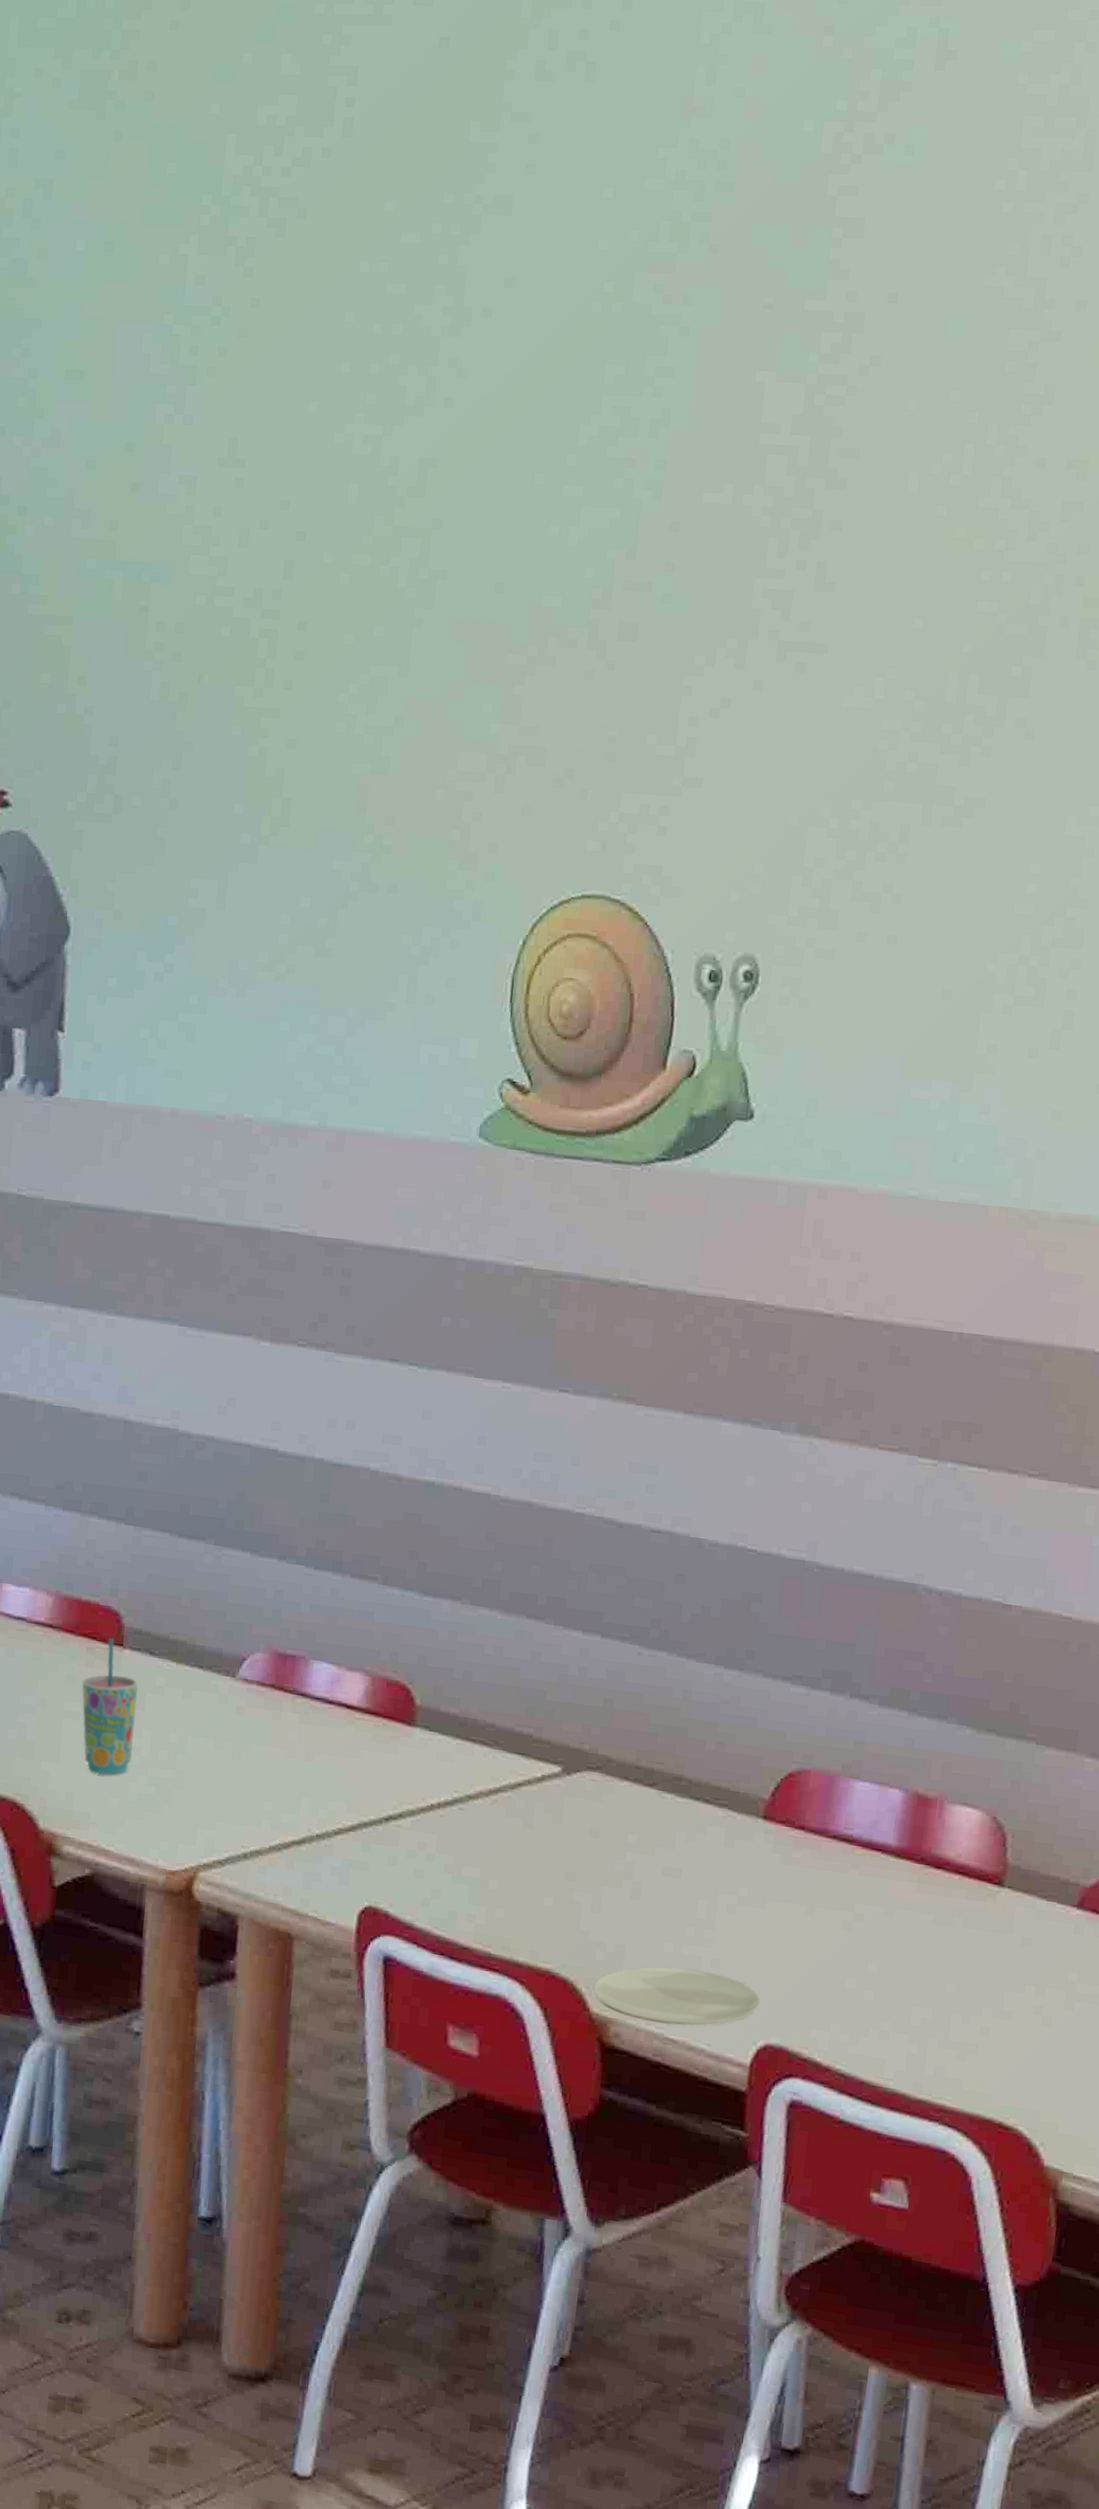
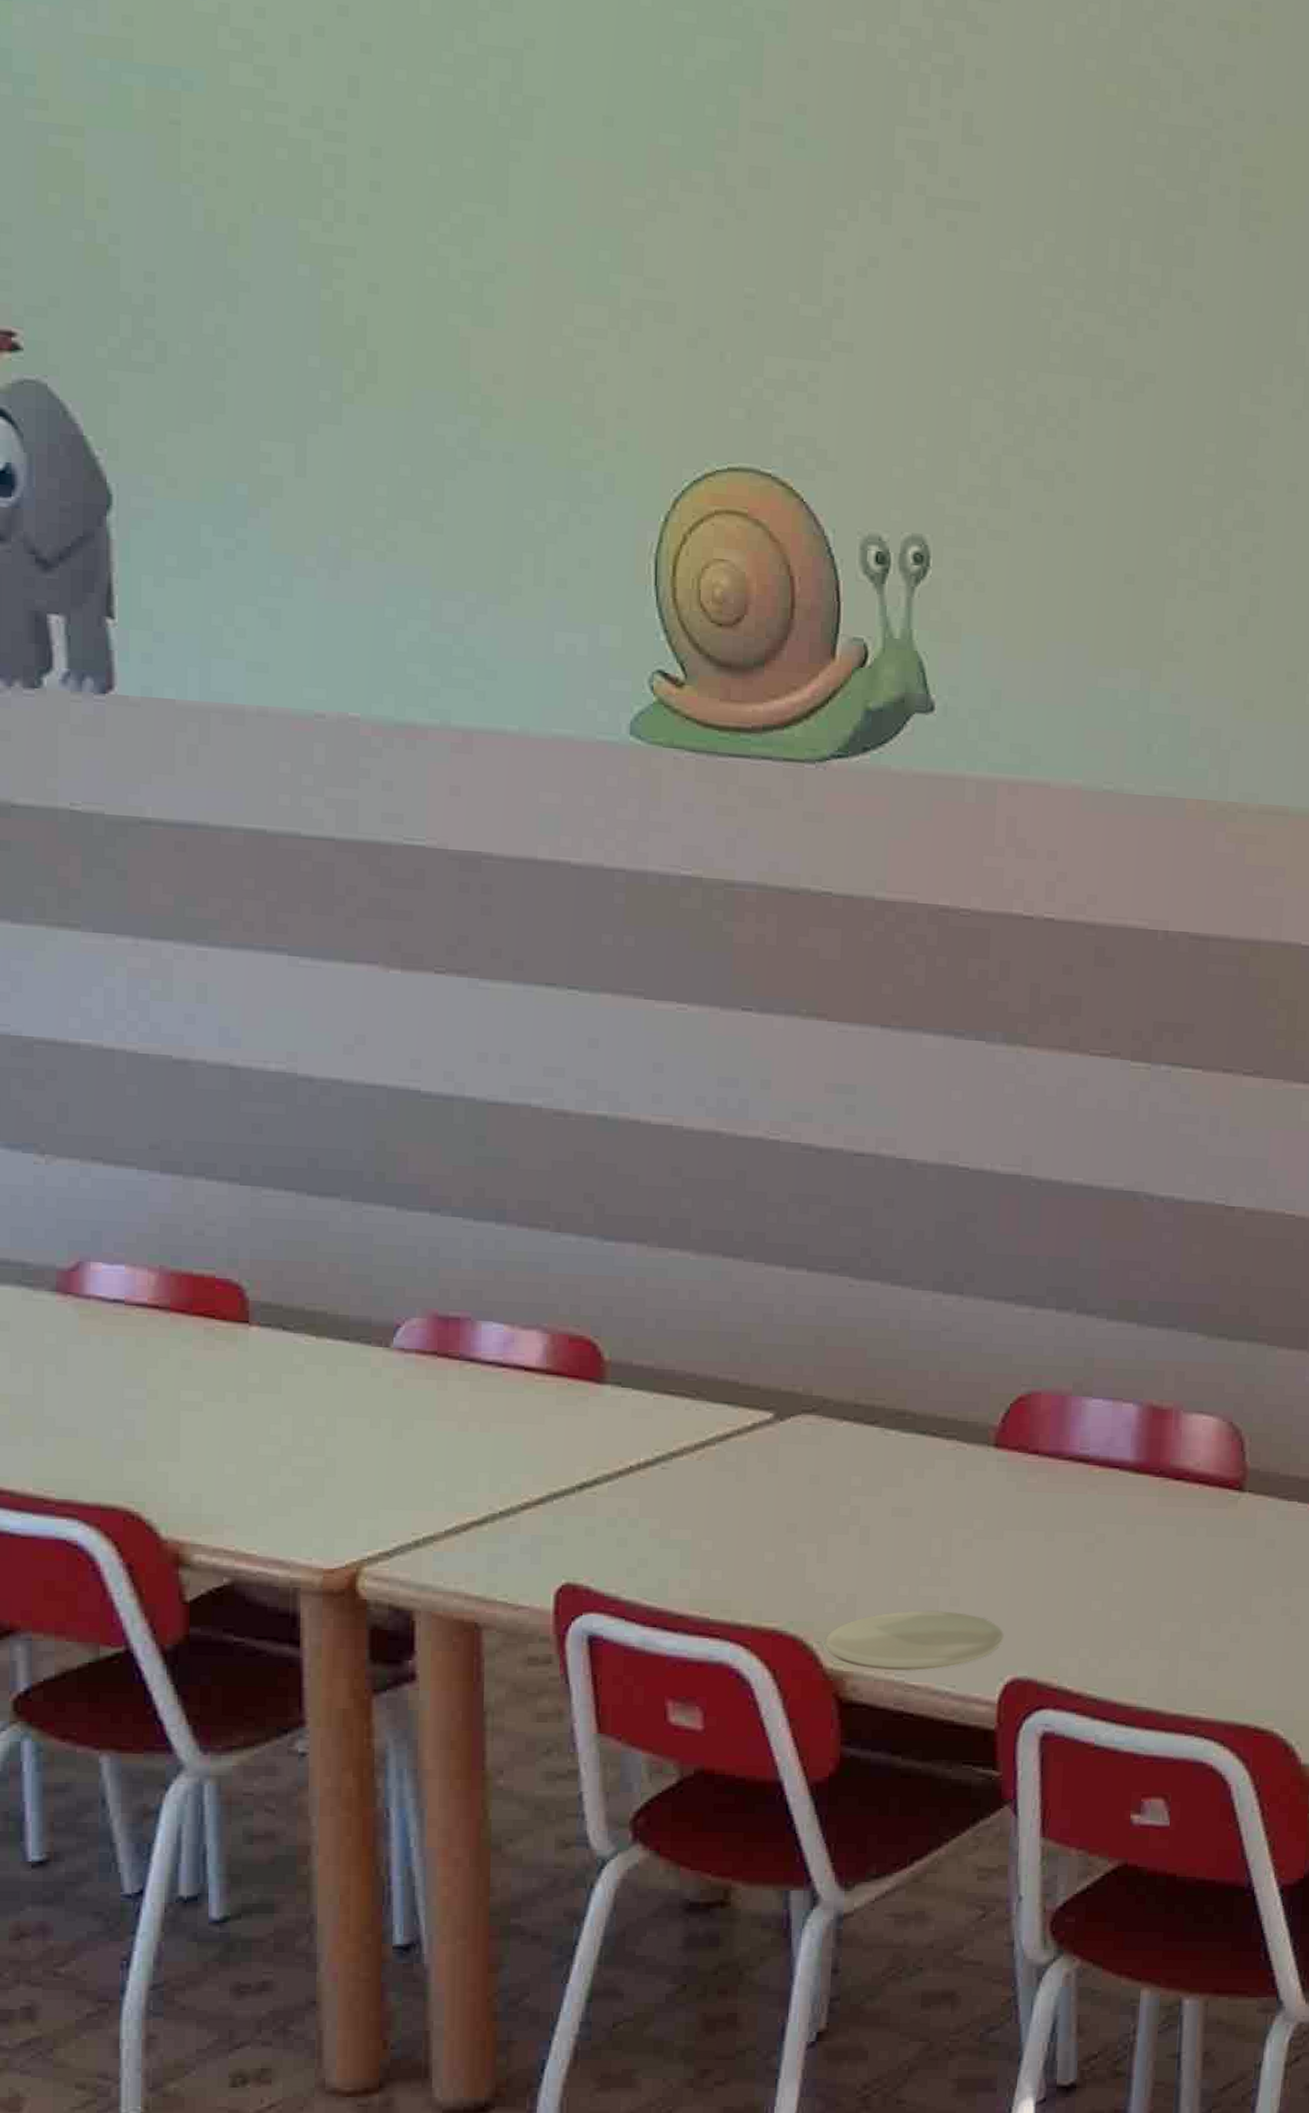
cup: present [82,1638,139,1775] -> none [202,1315,272,1470]

